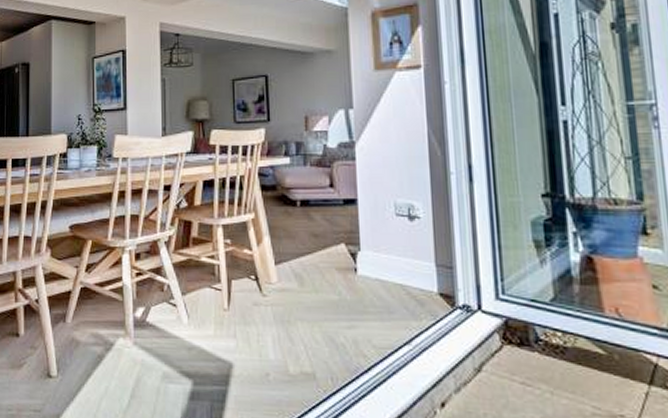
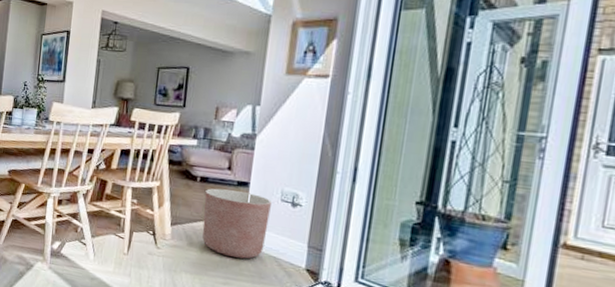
planter: none [309,211,387,292] -> present [202,188,272,259]

